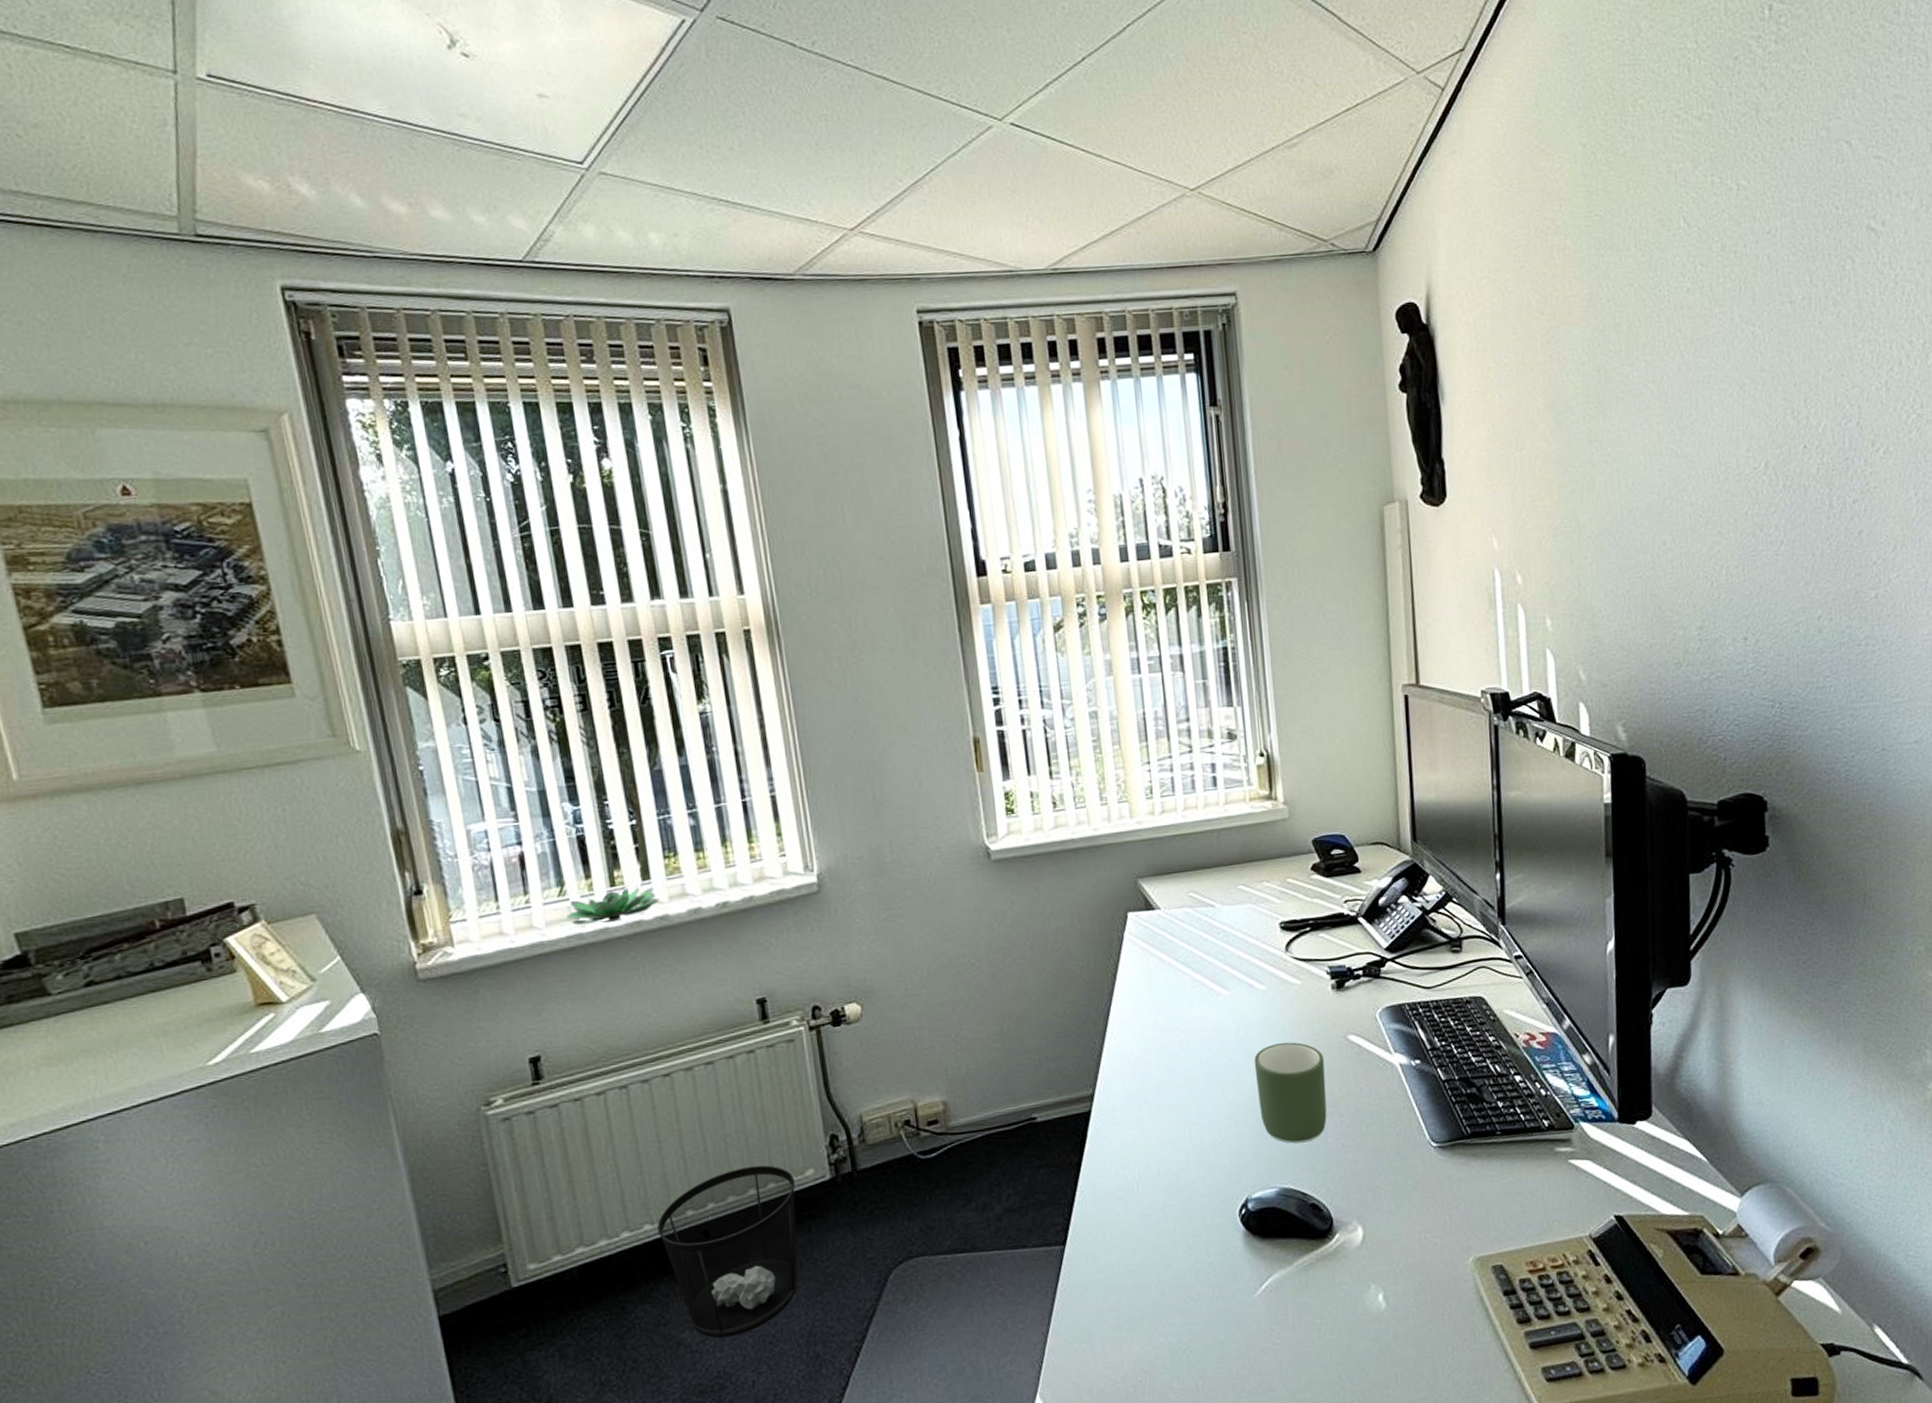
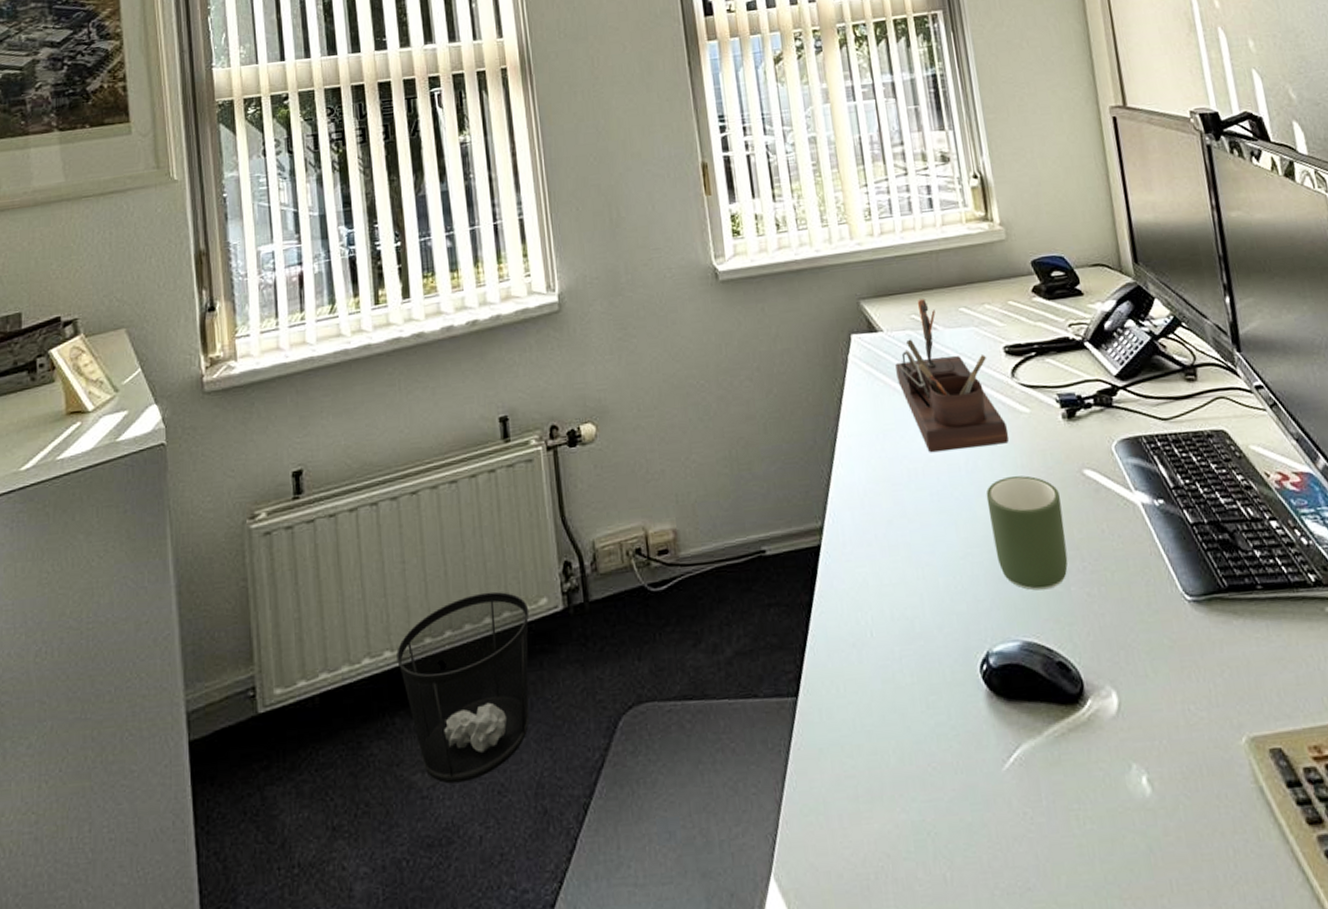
succulent plant: present [567,885,660,926] -> none [335,303,418,342]
desk organizer: none [1171,877,1279,1024] -> present [895,299,1009,453]

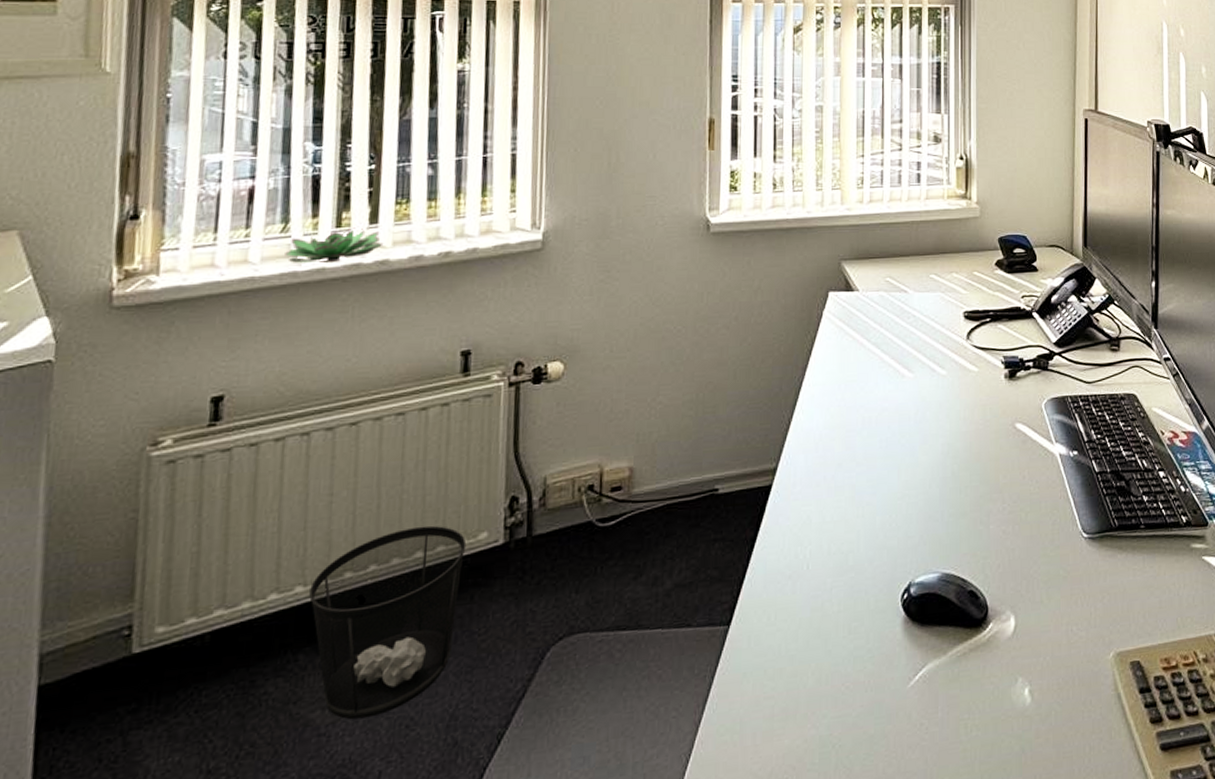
succulent plant: none [335,303,418,342] -> present [285,227,384,264]
desk organizer: present [895,299,1009,453] -> none [865,264,956,404]
mug: present [986,475,1068,591] -> none [929,427,992,528]

